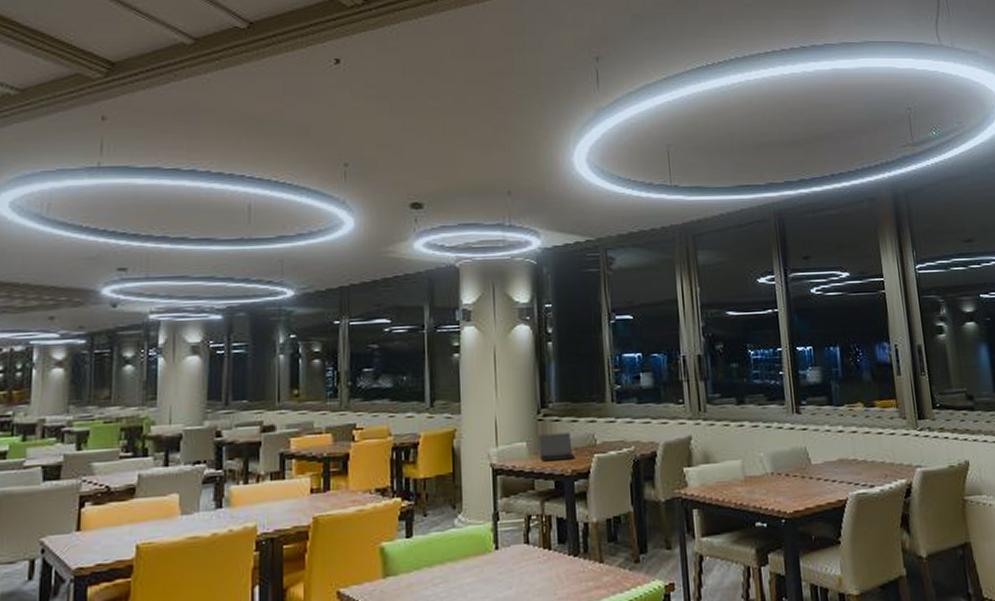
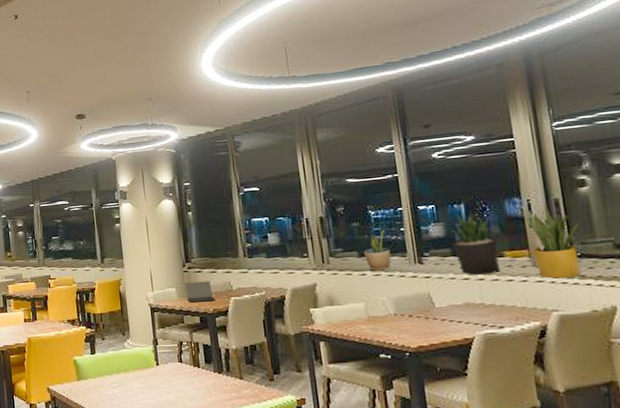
potted plant: none [743,373,770,422] -> present [364,230,392,272]
planter: none [826,358,871,428] -> present [449,214,500,276]
planter: none [891,352,940,432] -> present [522,205,581,279]

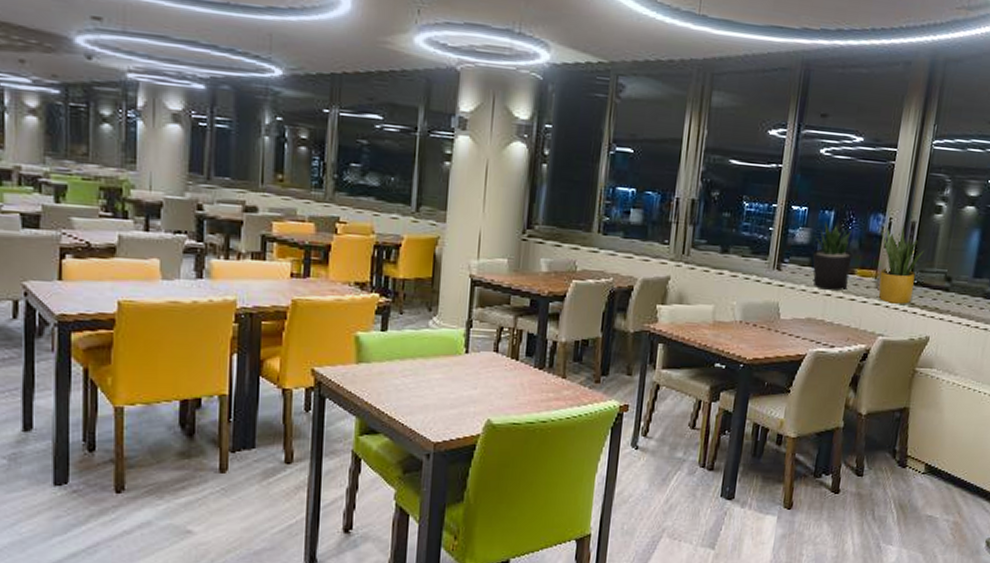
laptop: present [185,281,215,303] -> none [519,254,553,282]
potted plant: present [364,230,392,272] -> none [727,226,753,273]

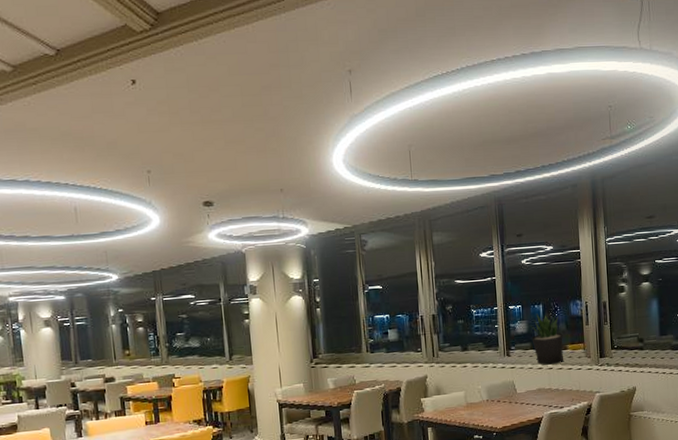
planter: present [878,227,924,304] -> none [581,307,617,367]

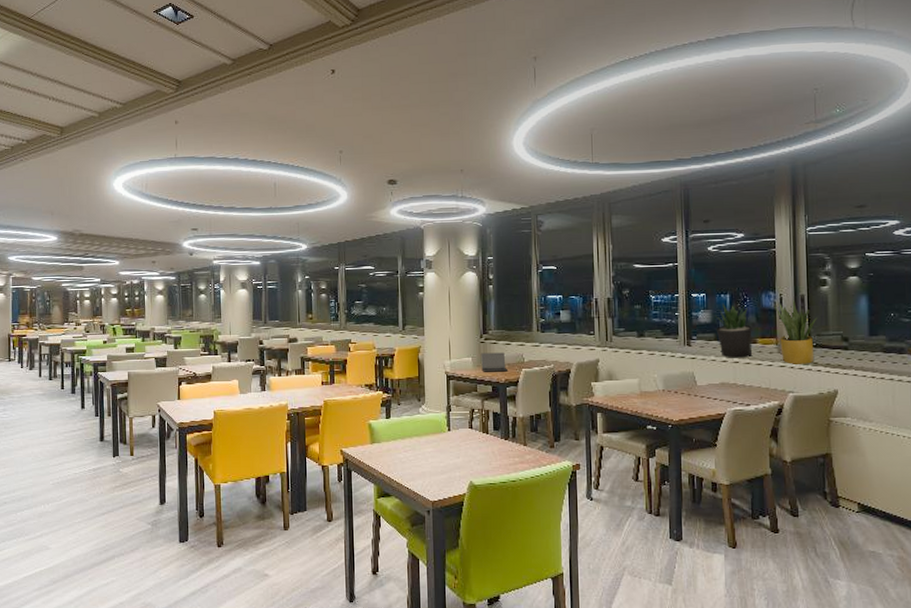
laptop: none [312,375,340,397] -> present [481,352,507,372]
planter: none [581,307,617,367] -> present [775,300,817,364]

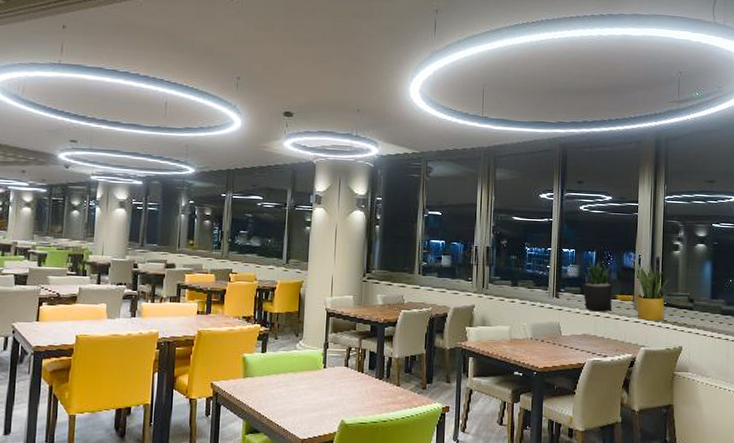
laptop: present [481,352,507,372] -> none [362,292,387,312]

